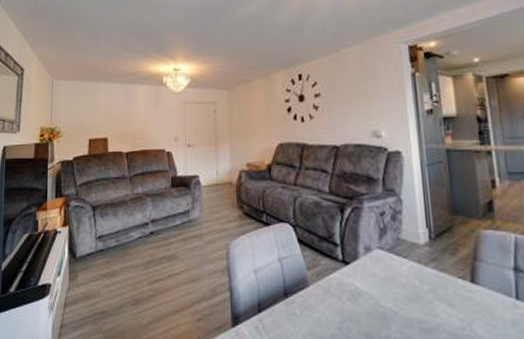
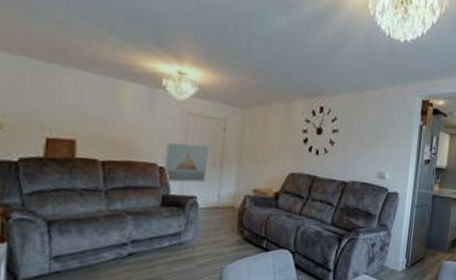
wall art: none [171,128,204,165] -> present [164,142,208,183]

